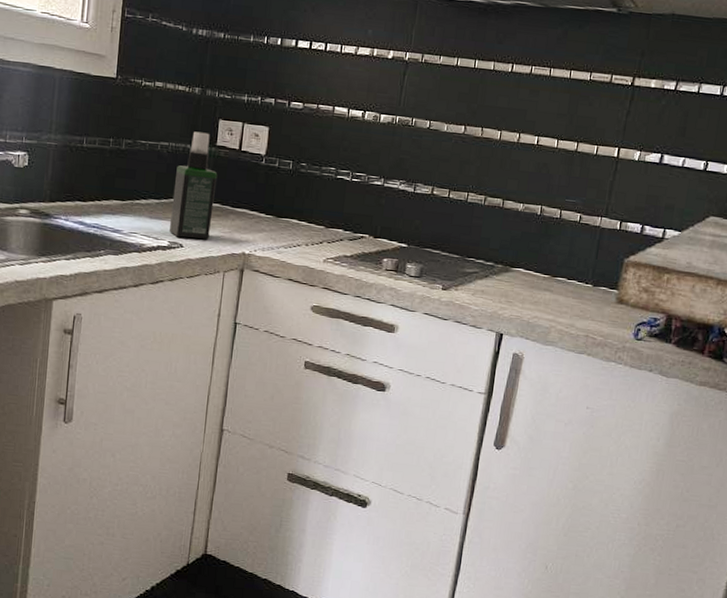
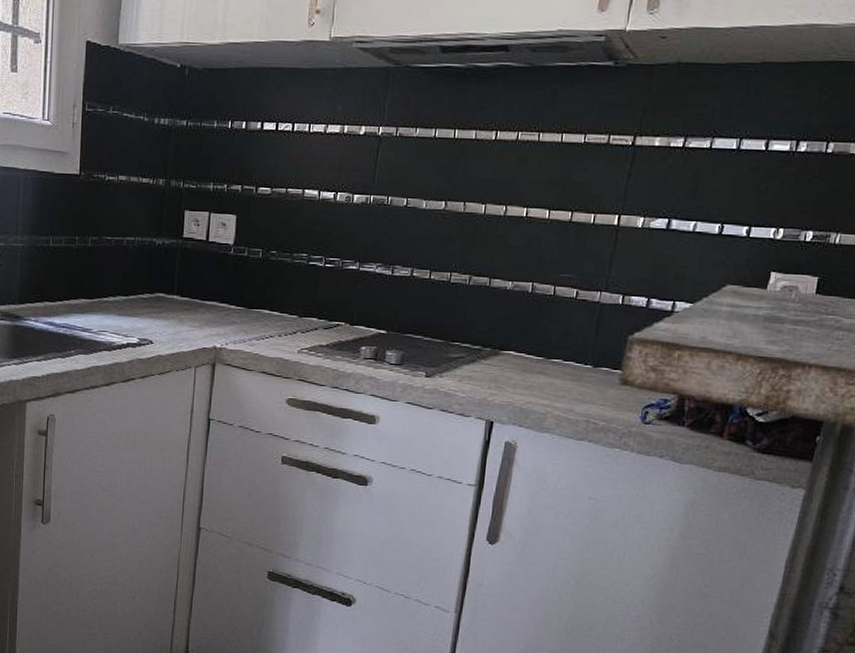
spray bottle: present [169,131,218,240] -> none [138,224,185,336]

